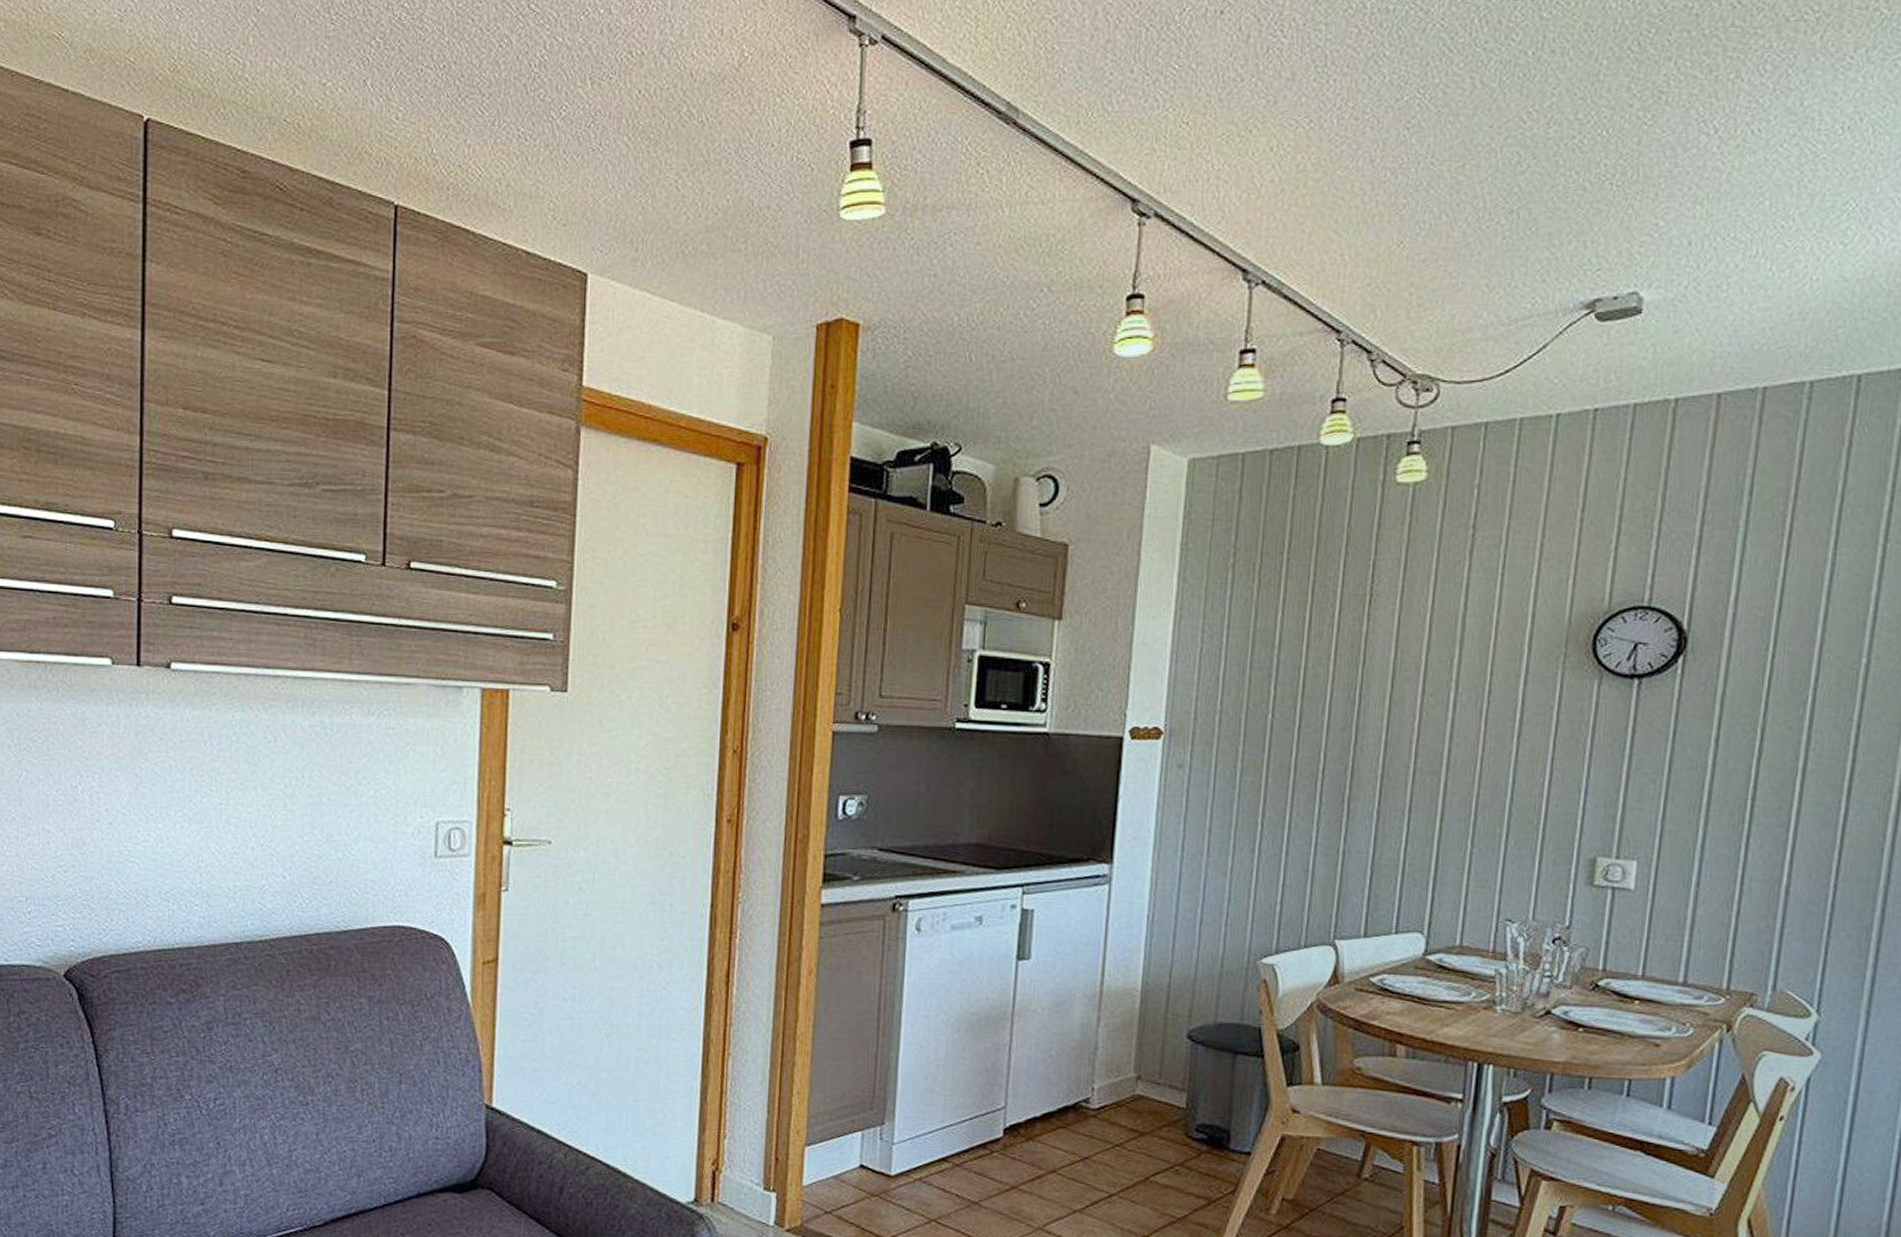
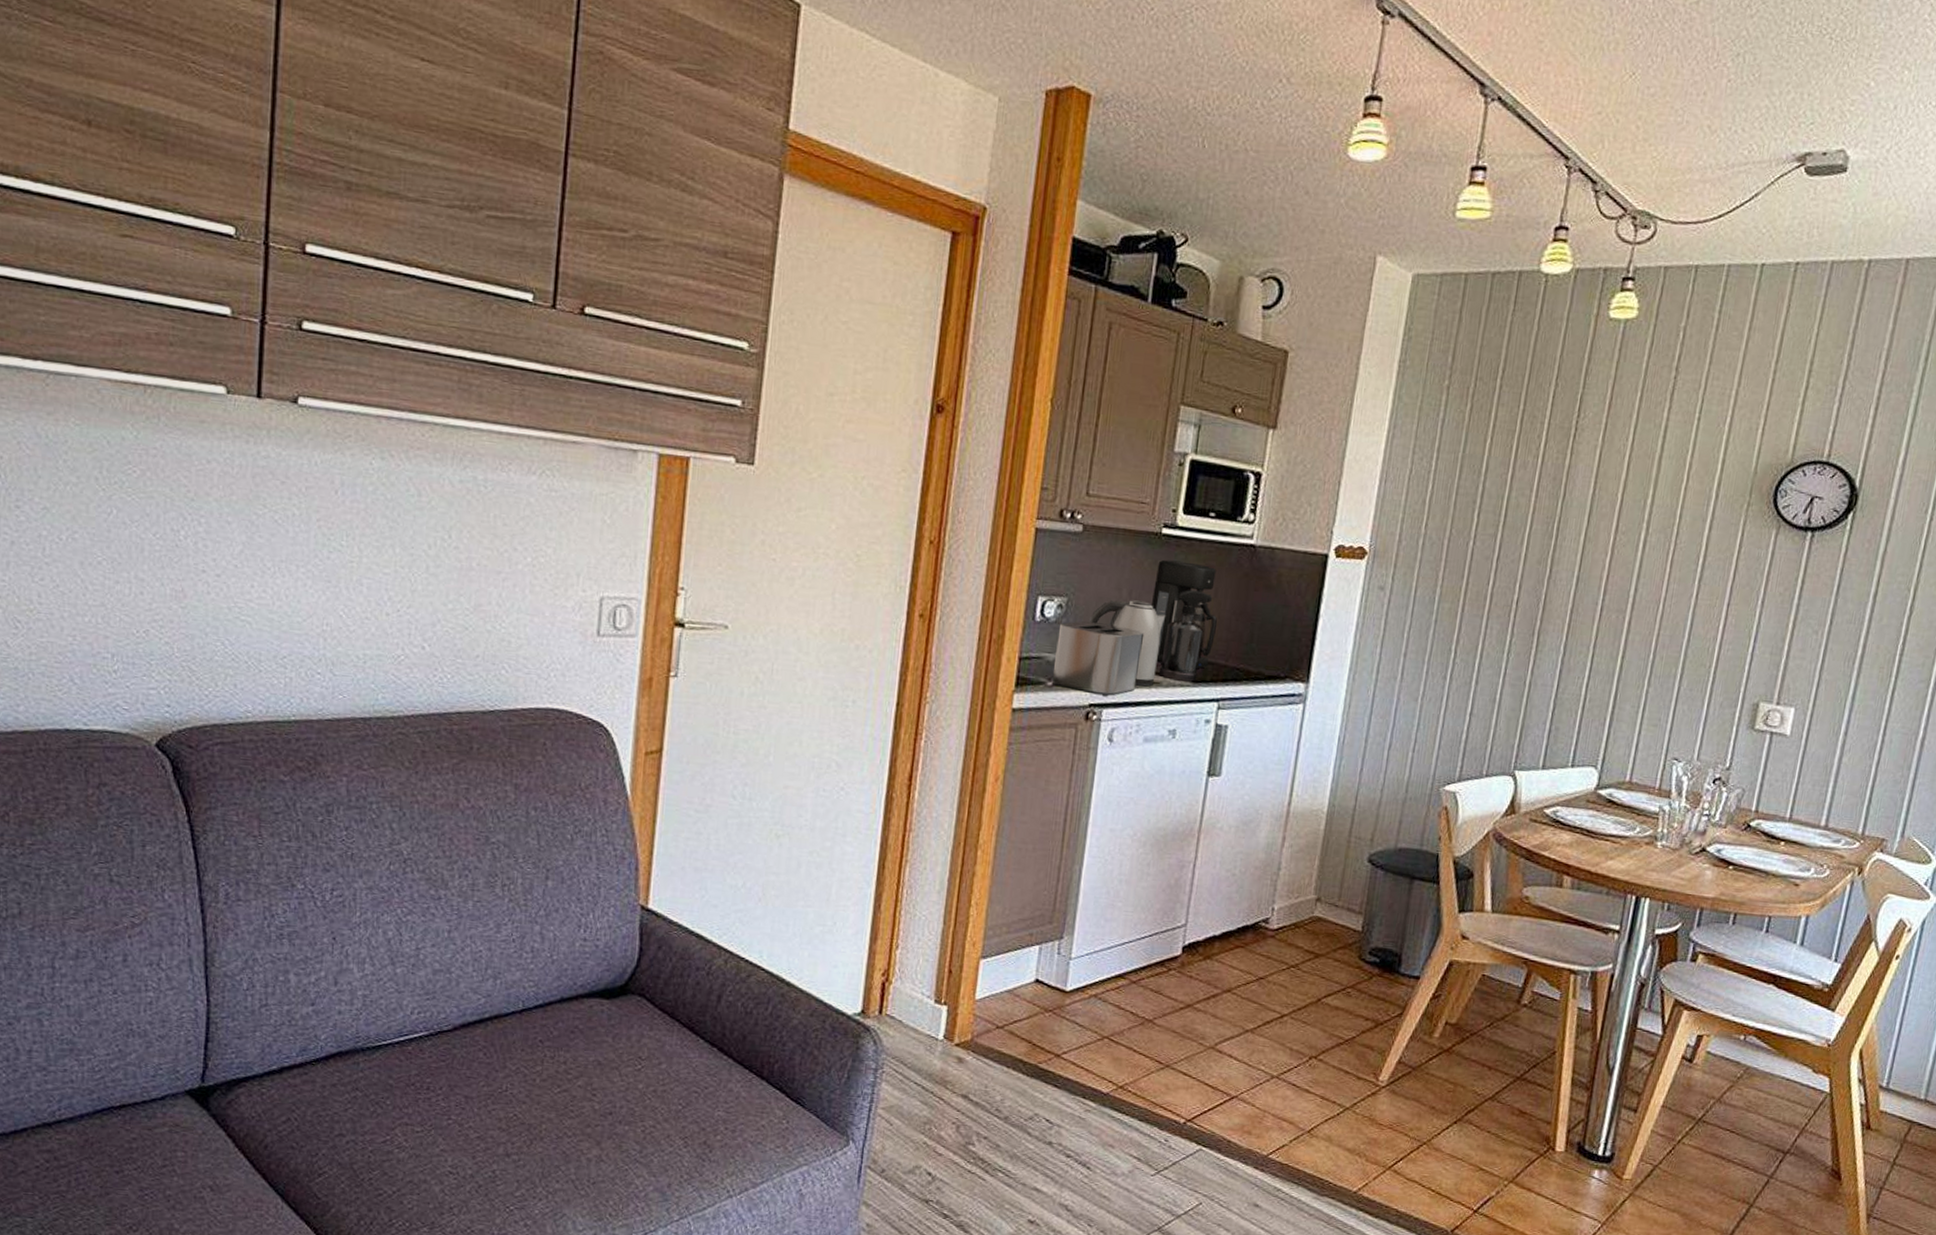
toaster: none [857,817,945,888] -> present [1051,621,1145,697]
kettle: none [890,793,965,877] -> present [1089,600,1166,688]
coffee maker: none [950,753,1016,856] -> present [1152,559,1217,669]
spray bottle: none [961,780,1011,869] -> present [1158,590,1212,682]

